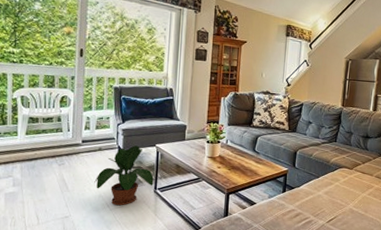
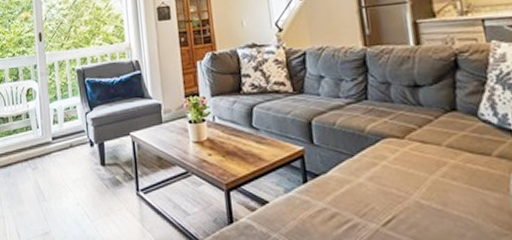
potted plant: present [94,145,154,206] -> none [70,136,135,216]

